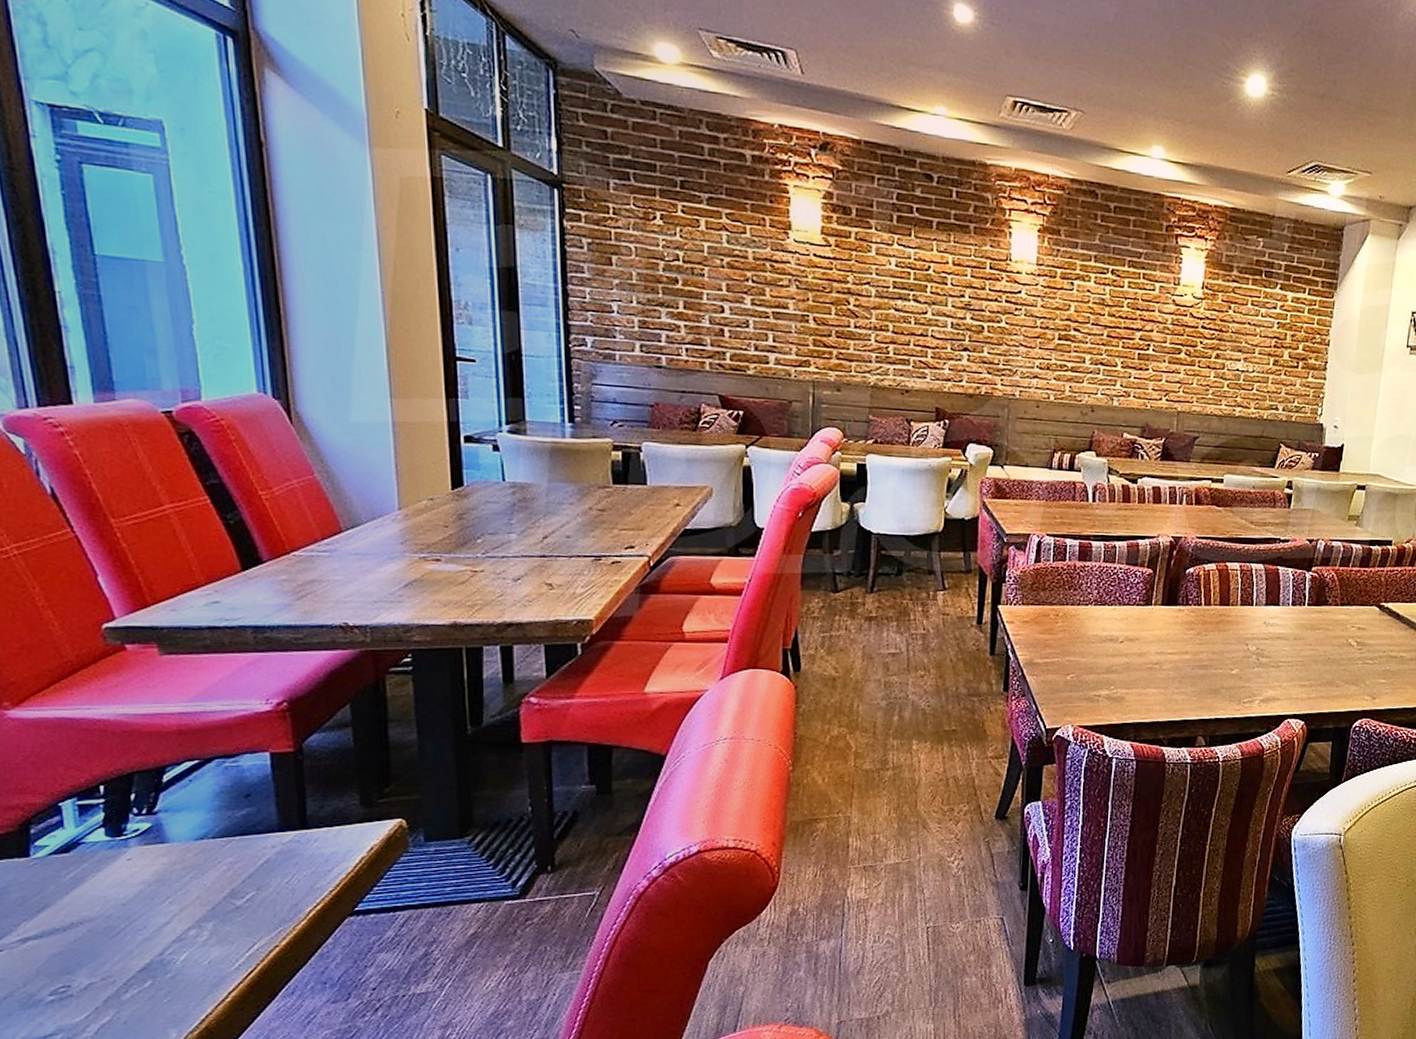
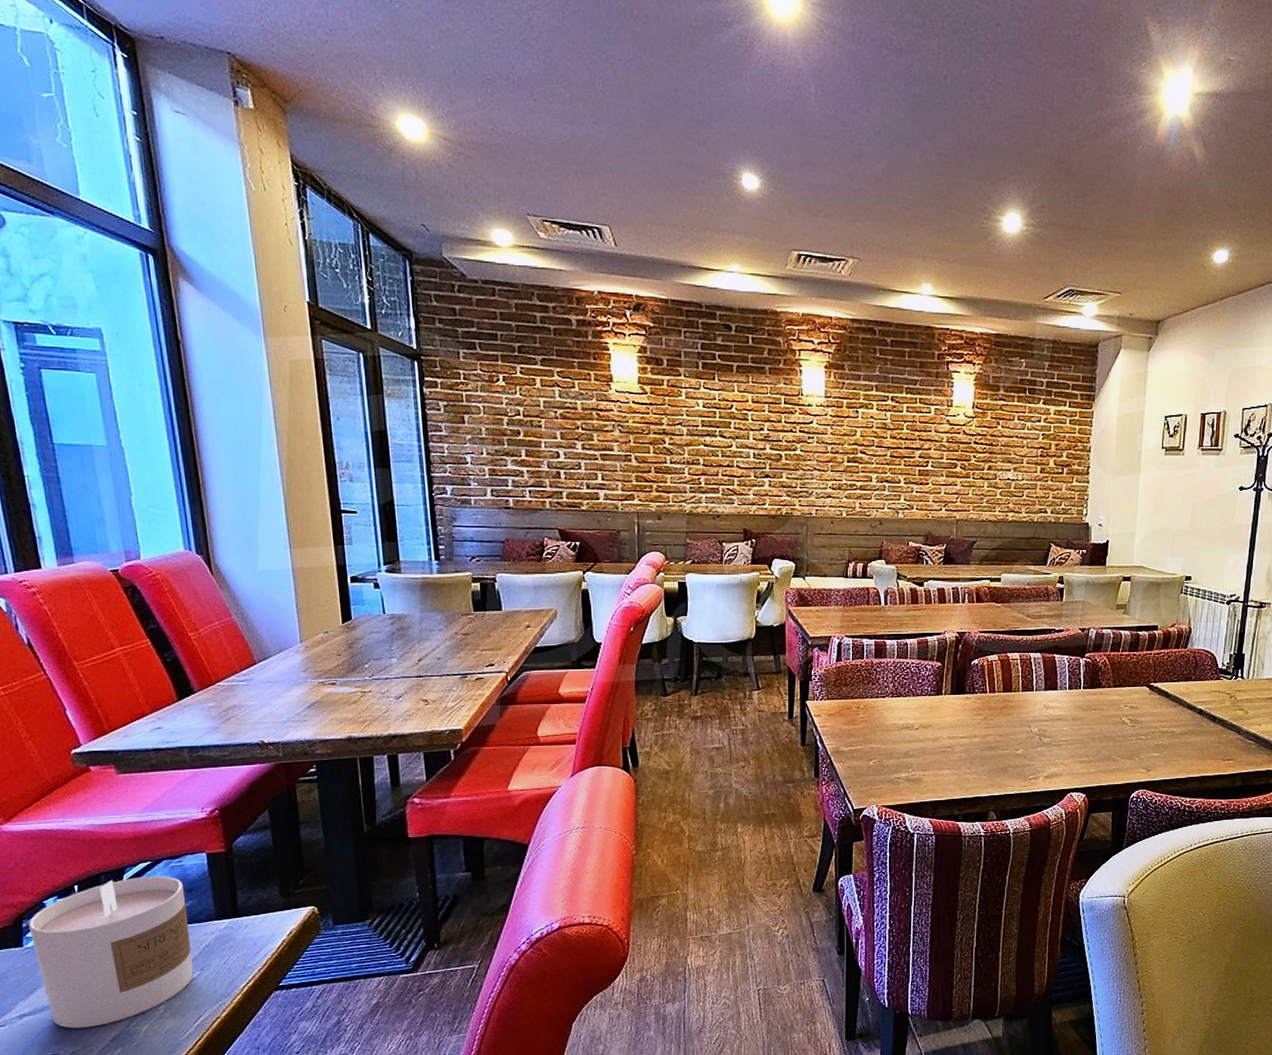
candle: none [38,777,247,956] -> present [28,876,194,1029]

